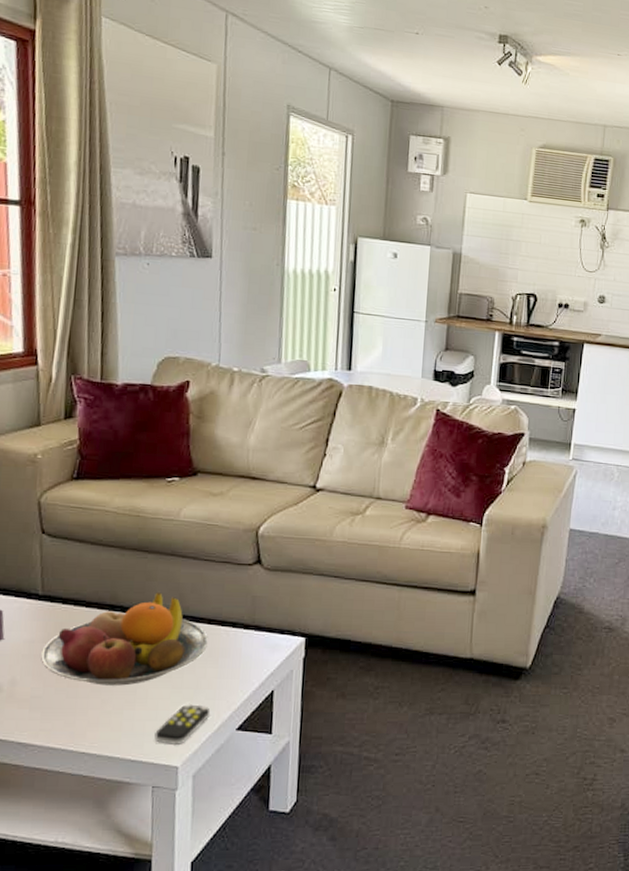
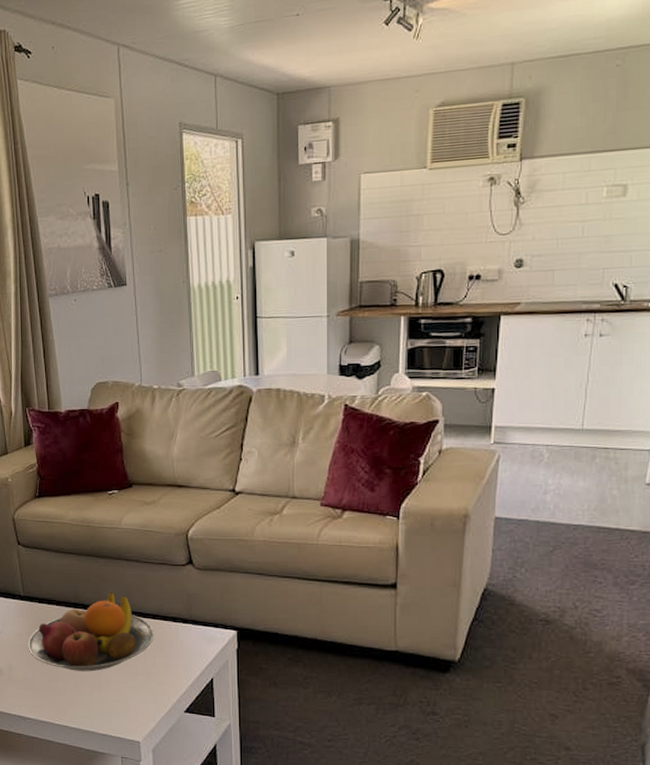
remote control: present [154,704,211,746] -> none [119,688,162,724]

